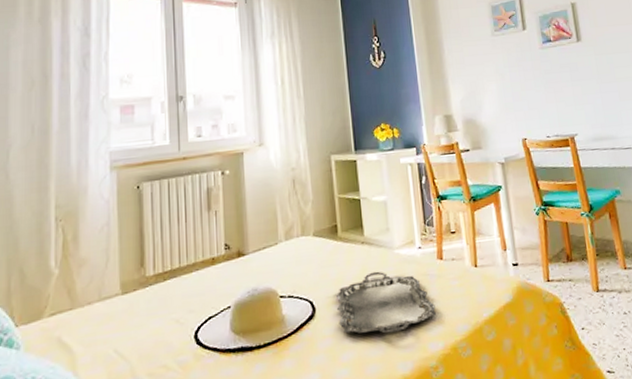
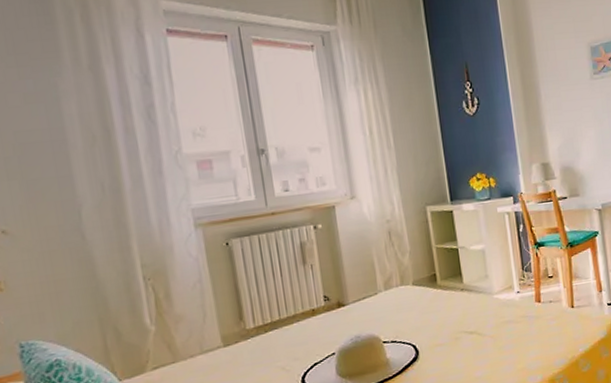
serving tray: present [336,271,436,334] -> none [438,315,535,372]

